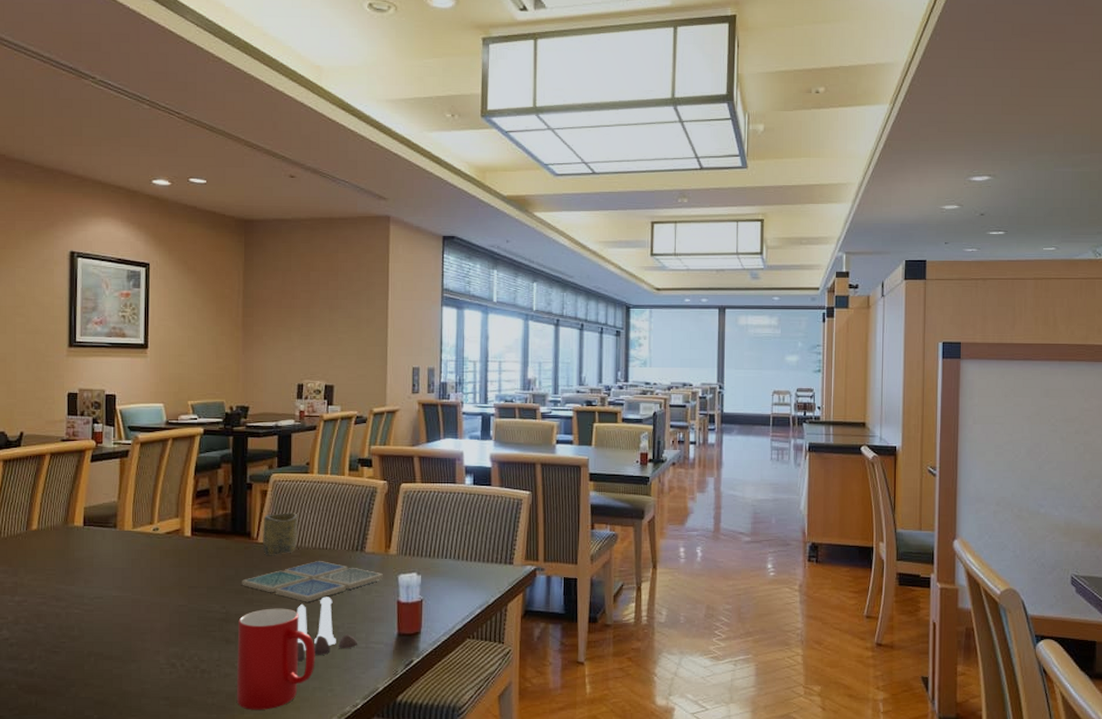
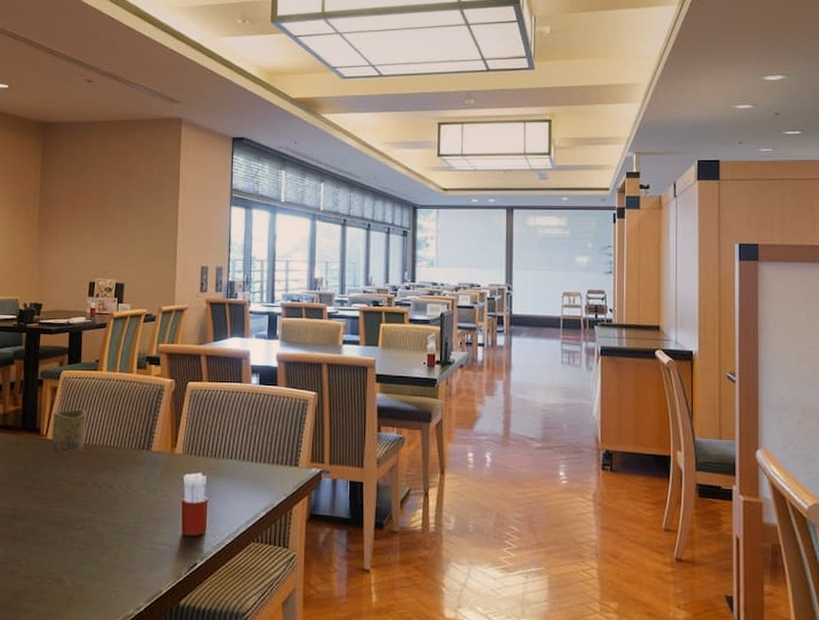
cup: present [236,608,315,710] -> none [21,506,100,610]
drink coaster: present [242,561,383,602] -> none [30,459,168,501]
salt and pepper shaker set: present [297,597,358,662] -> none [82,495,143,561]

